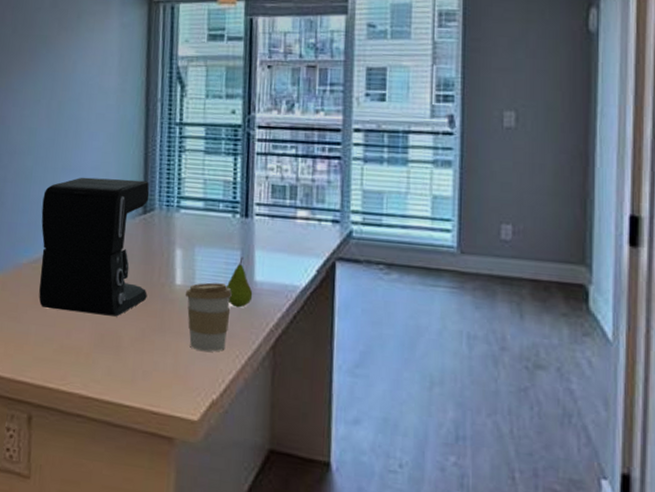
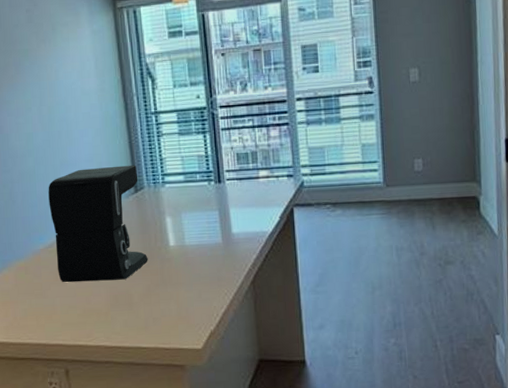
coffee cup: present [185,282,232,352] -> none [178,239,216,295]
fruit: present [226,257,253,308] -> none [210,215,232,256]

